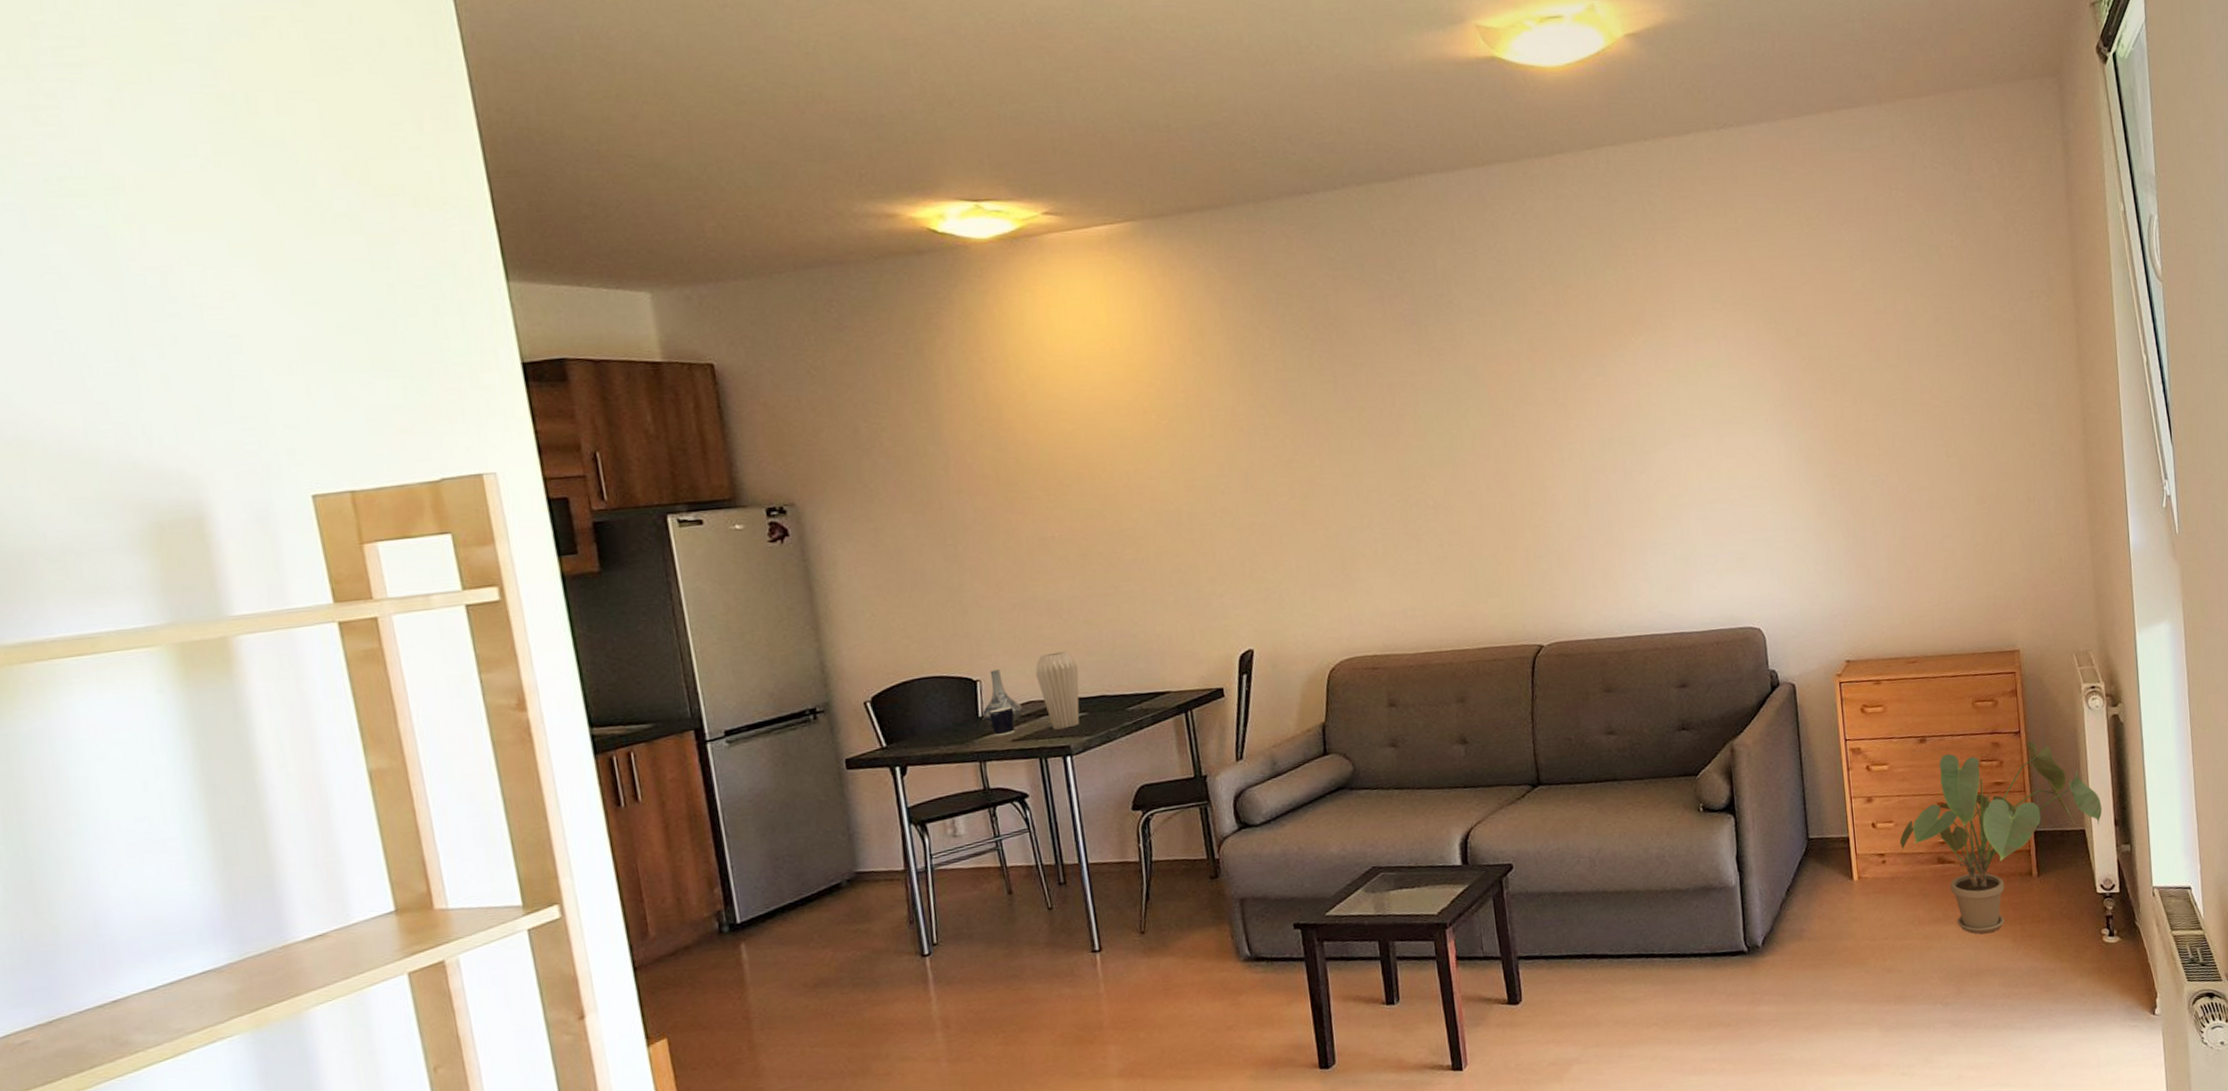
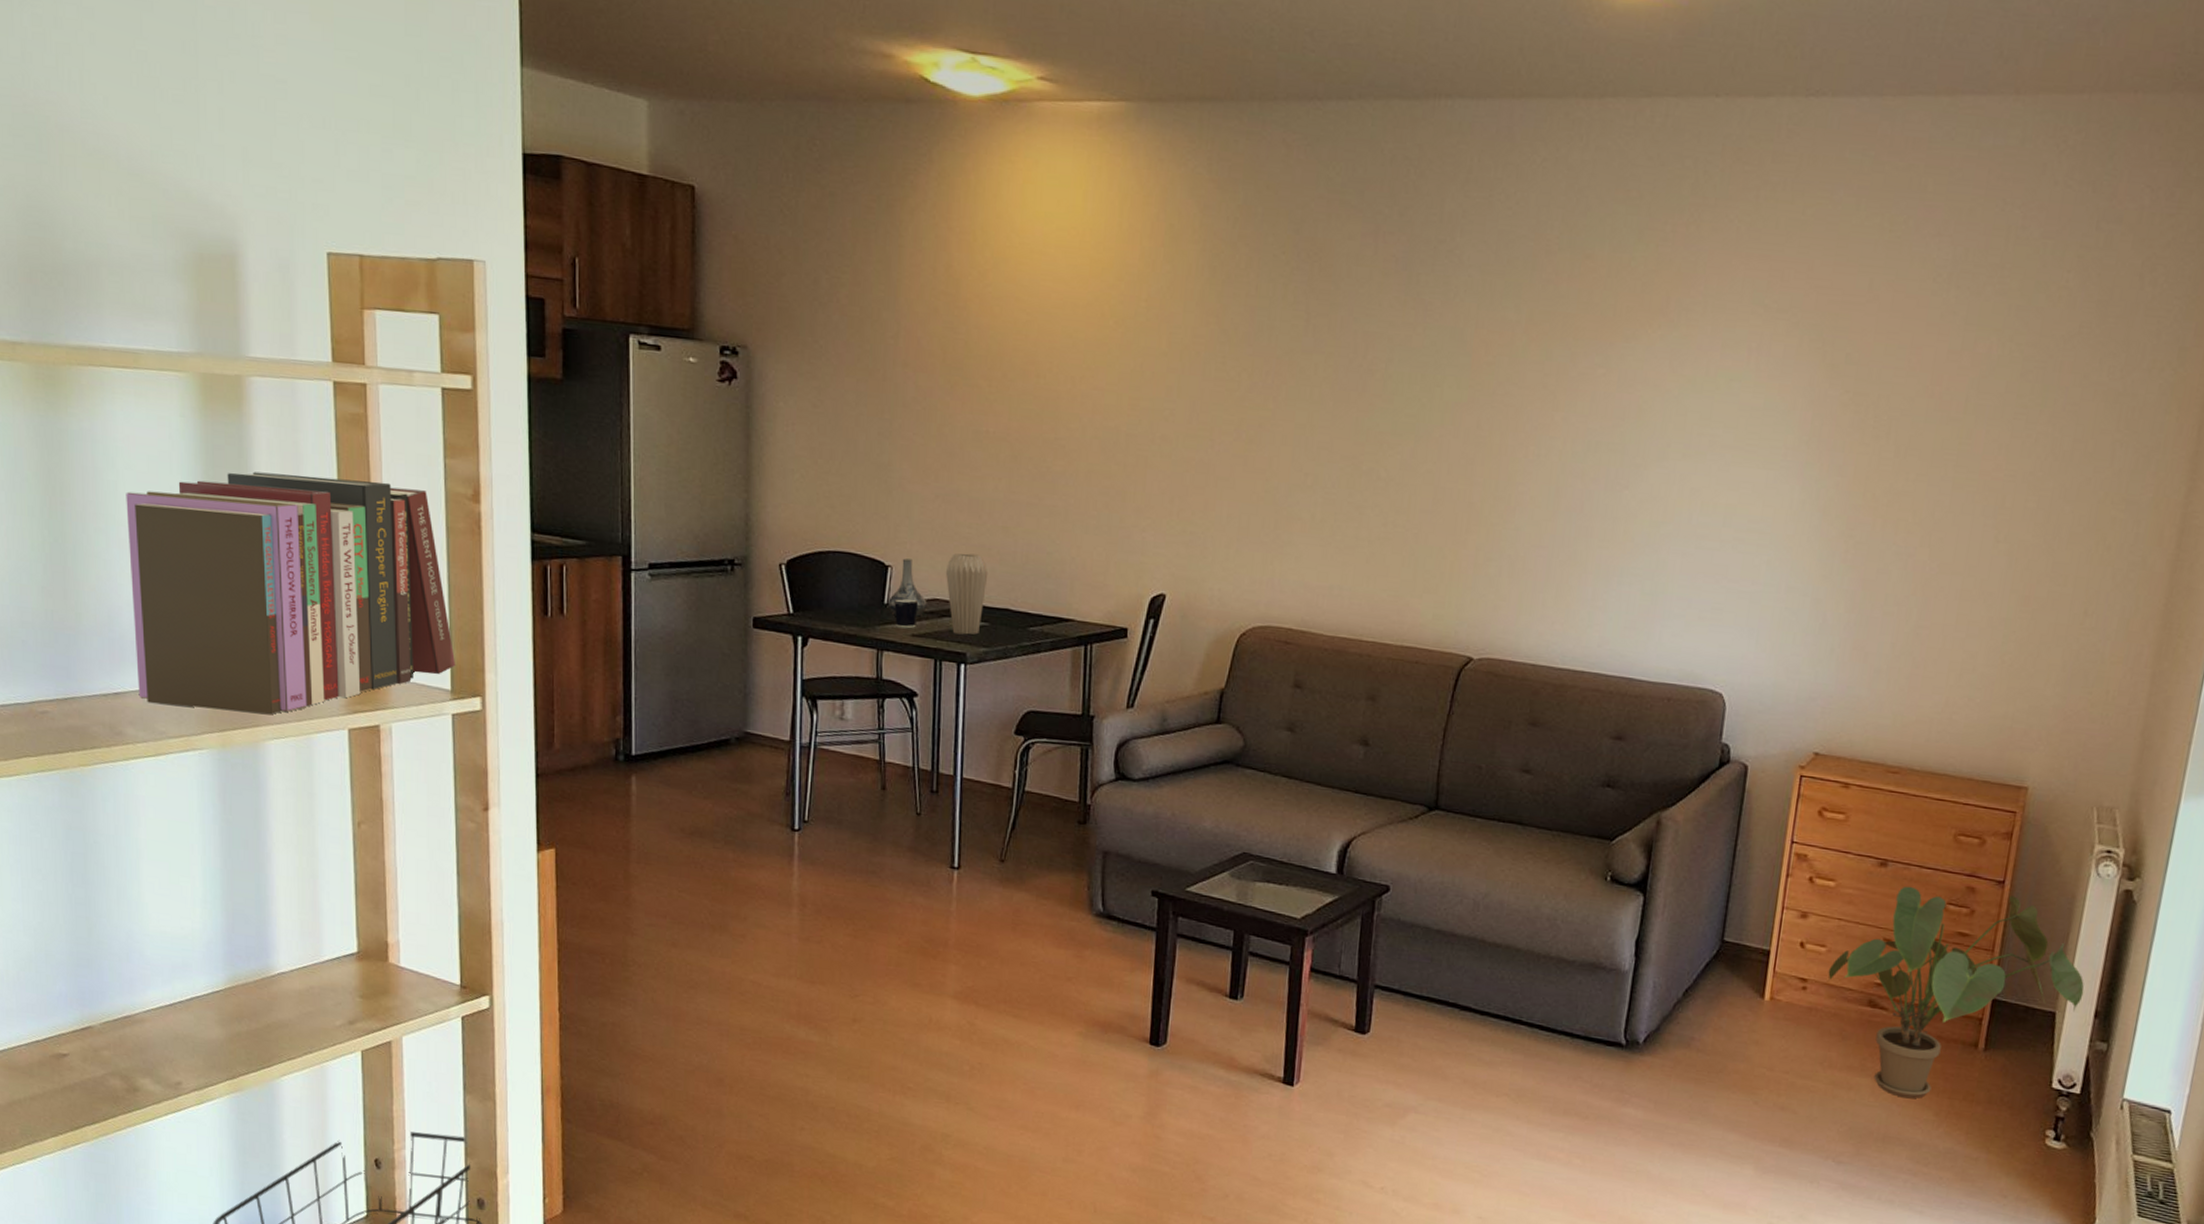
books: none [99,711,525,1002] -> present [126,471,456,714]

